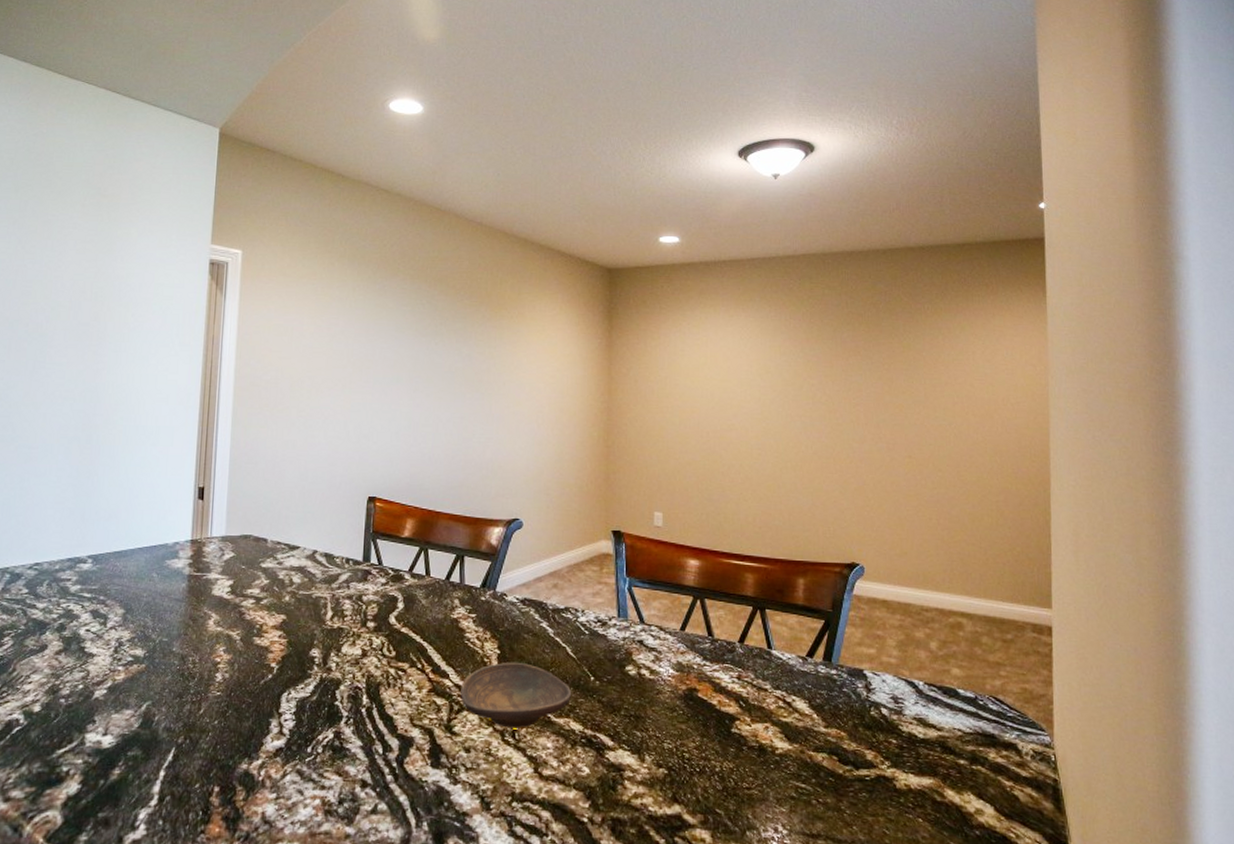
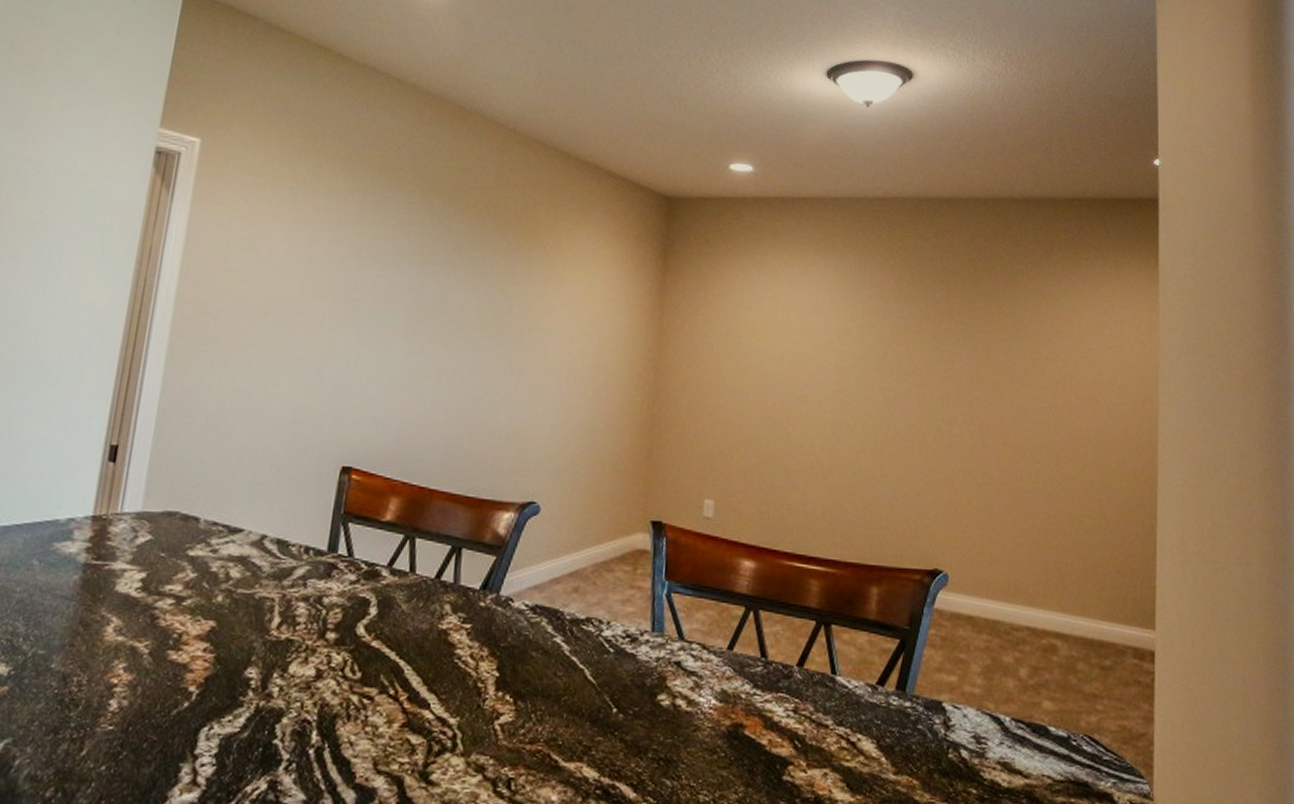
decorative bowl: present [460,662,572,728] -> none [443,687,588,776]

